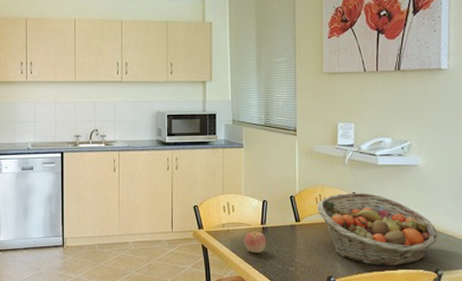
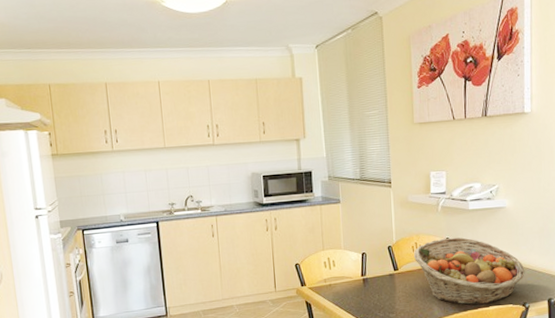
apple: present [244,231,267,254] -> none [345,283,368,305]

